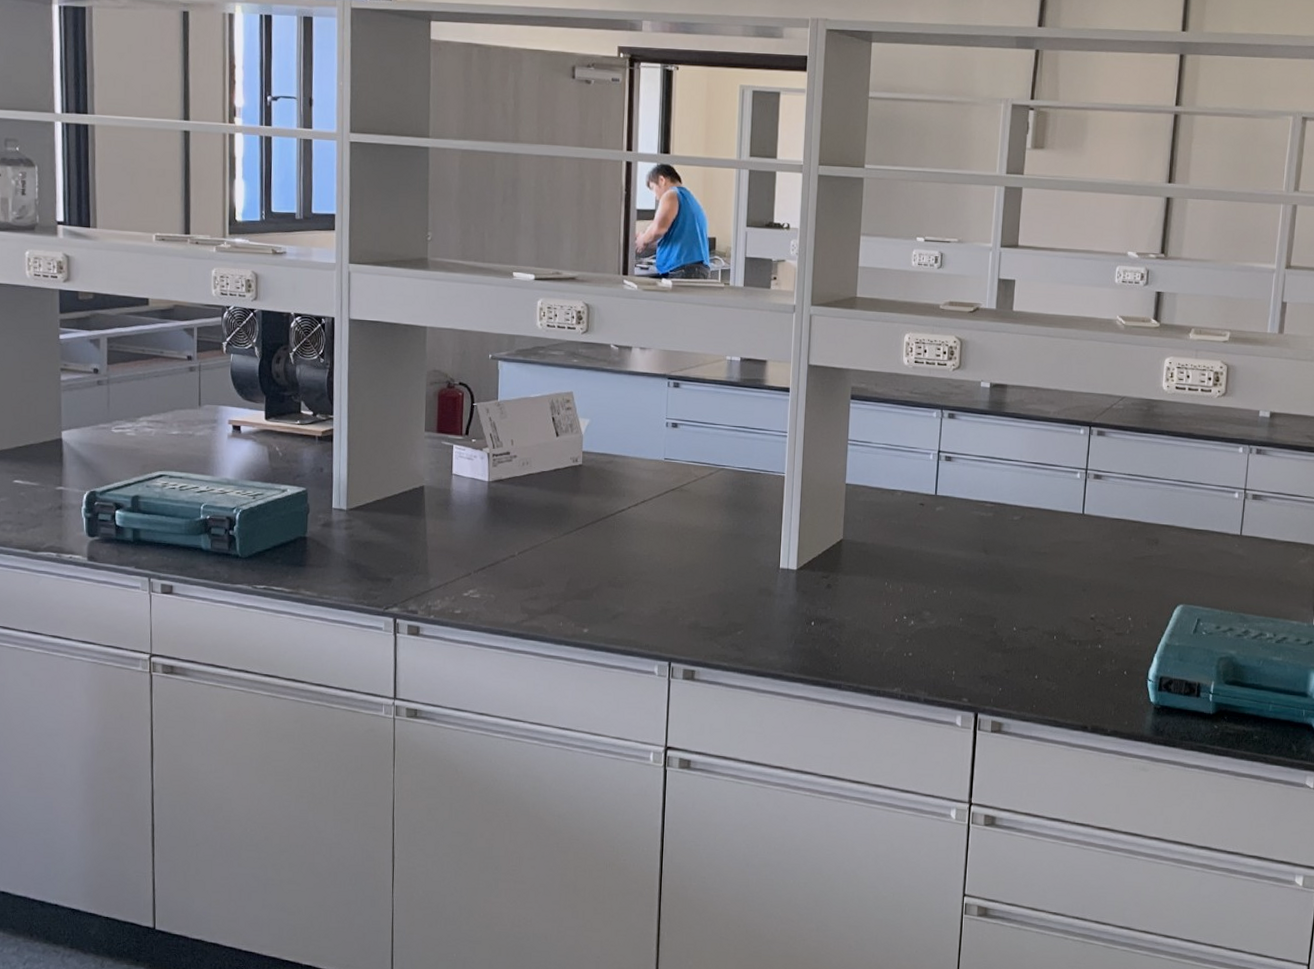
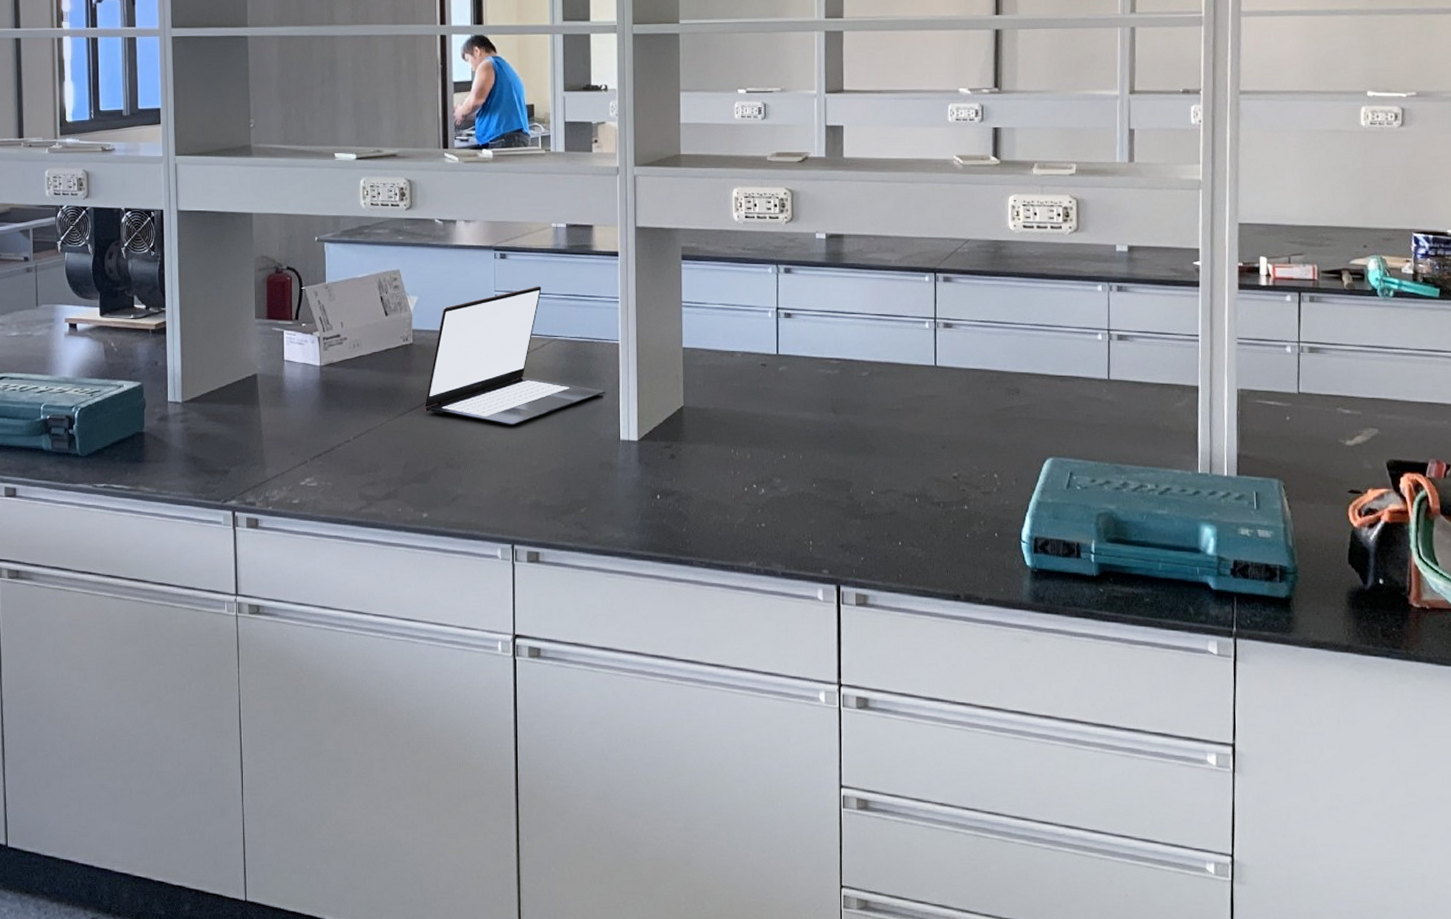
laptop: none [590,416,768,549] -> present [424,286,605,425]

